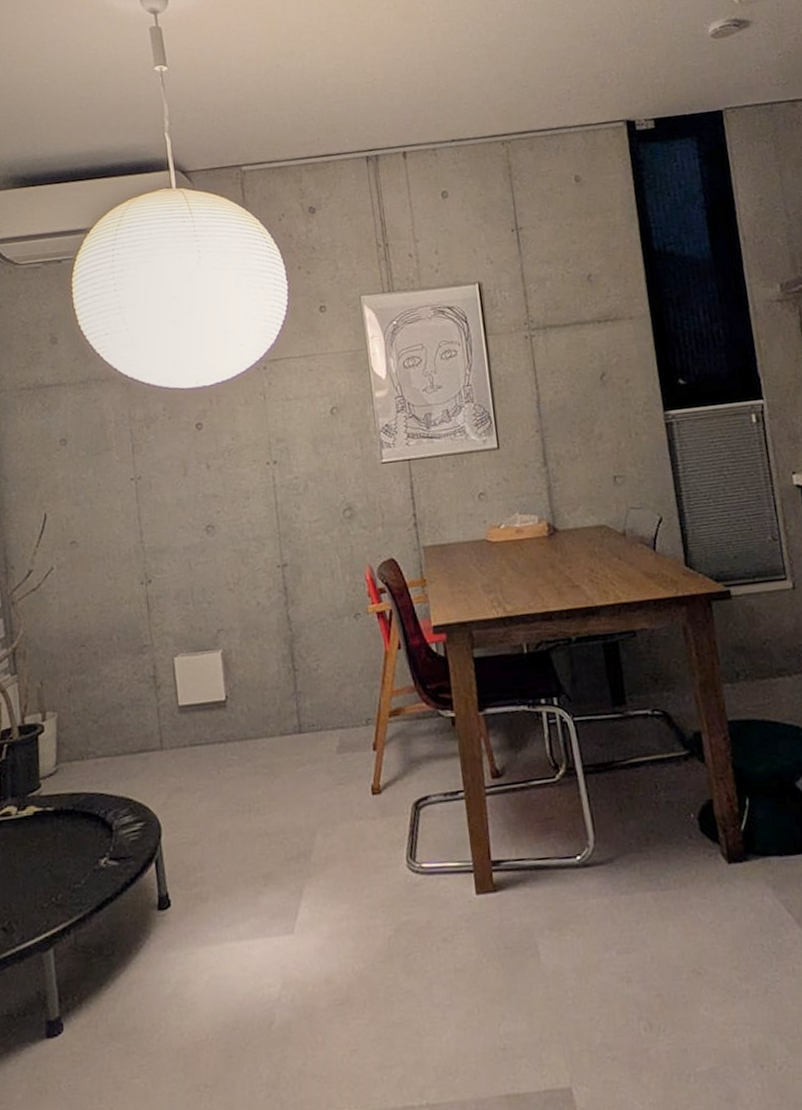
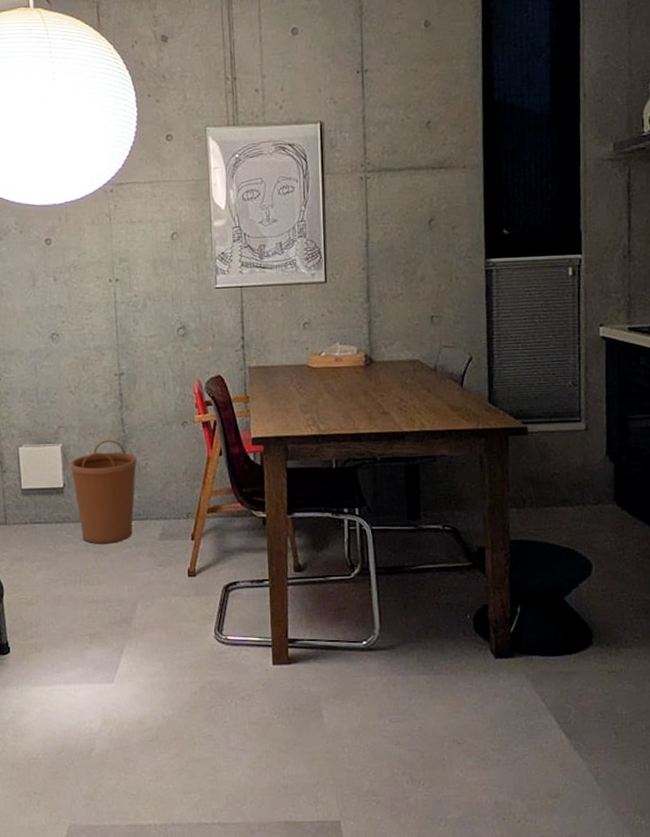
basket: none [232,640,307,765] -> present [70,439,137,544]

